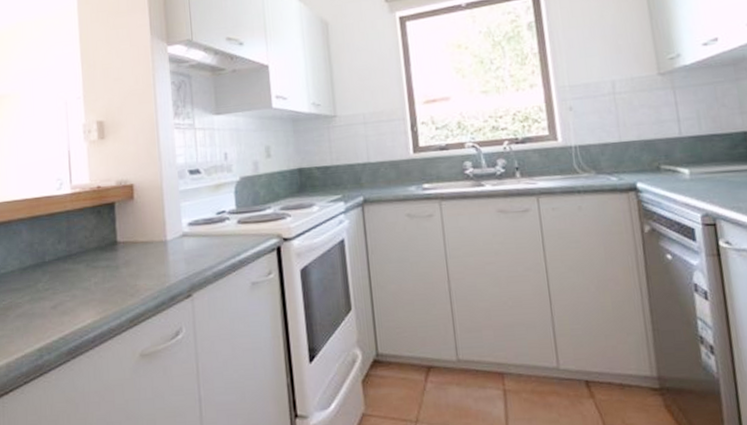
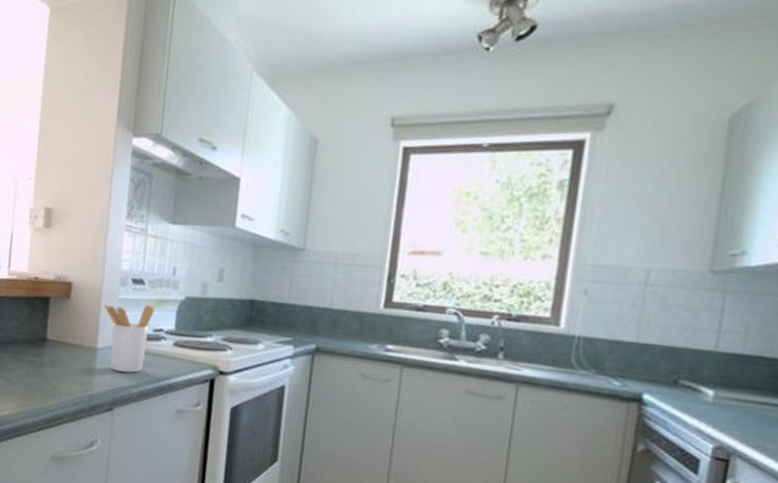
utensil holder: none [167,190,214,259] -> present [104,304,154,373]

